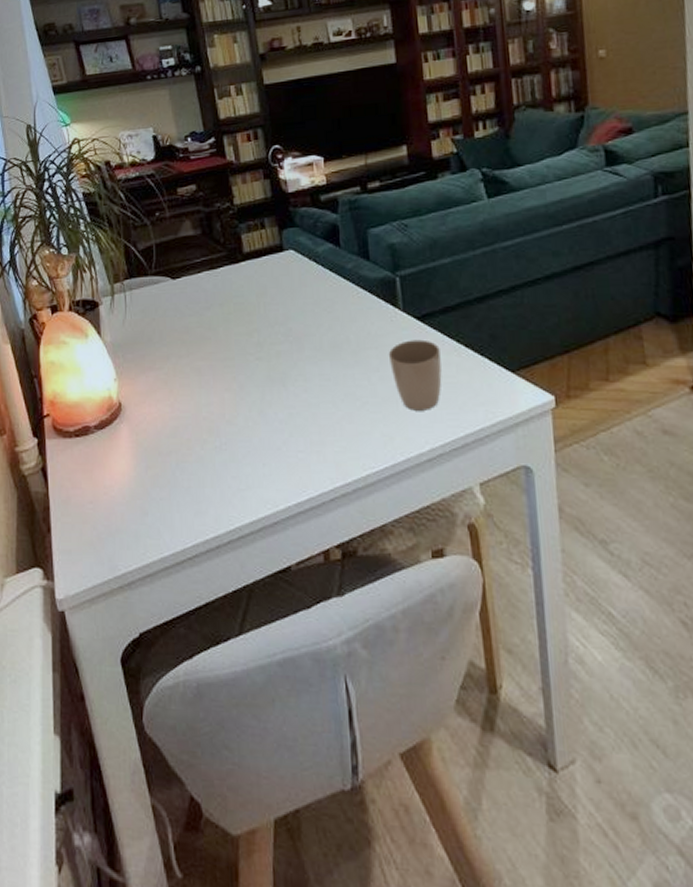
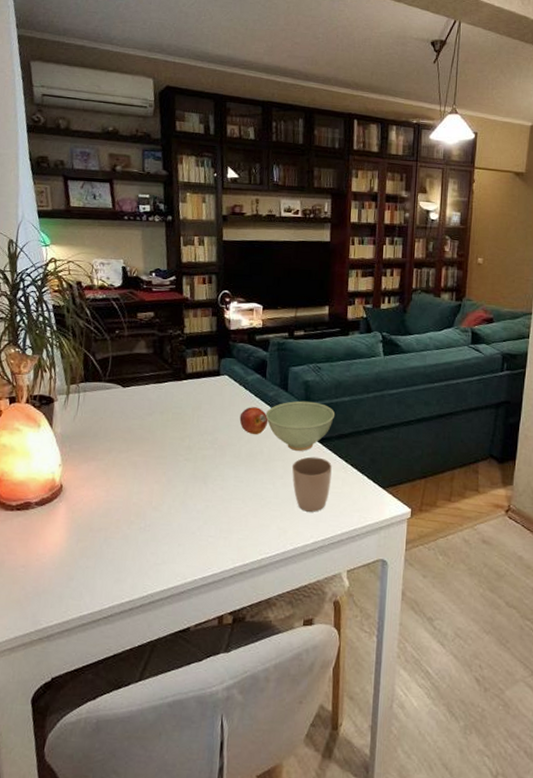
fruit: none [314,285,351,319] -> present [239,407,269,434]
bowl: none [346,269,435,334] -> present [265,401,336,451]

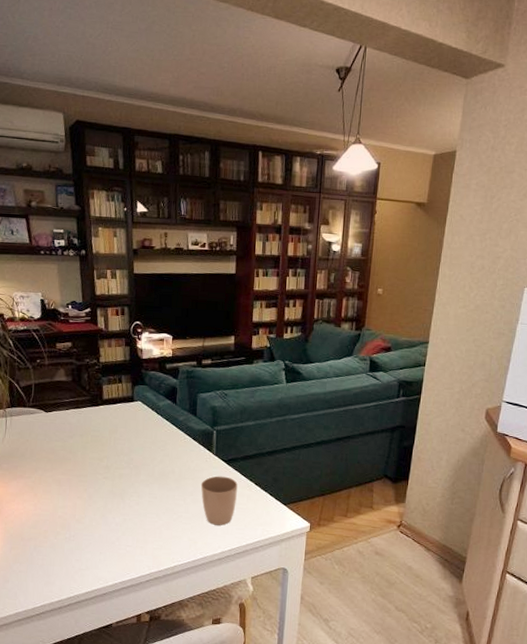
fruit: present [239,407,269,434] -> none [152,430,179,456]
bowl: present [265,401,336,451] -> none [176,425,241,471]

